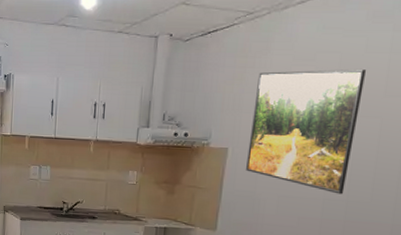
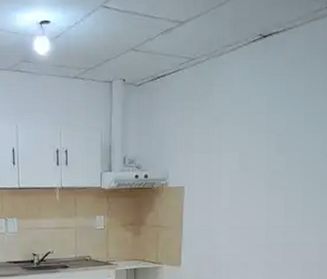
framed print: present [246,68,366,195] -> none [201,108,288,221]

